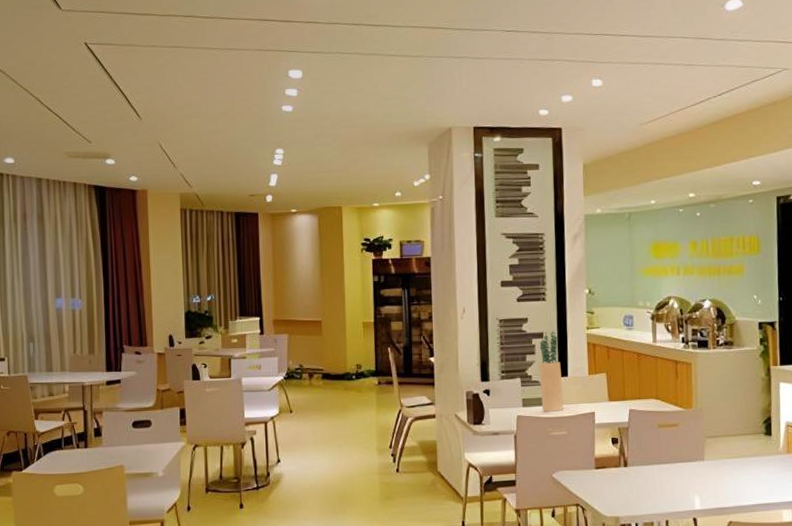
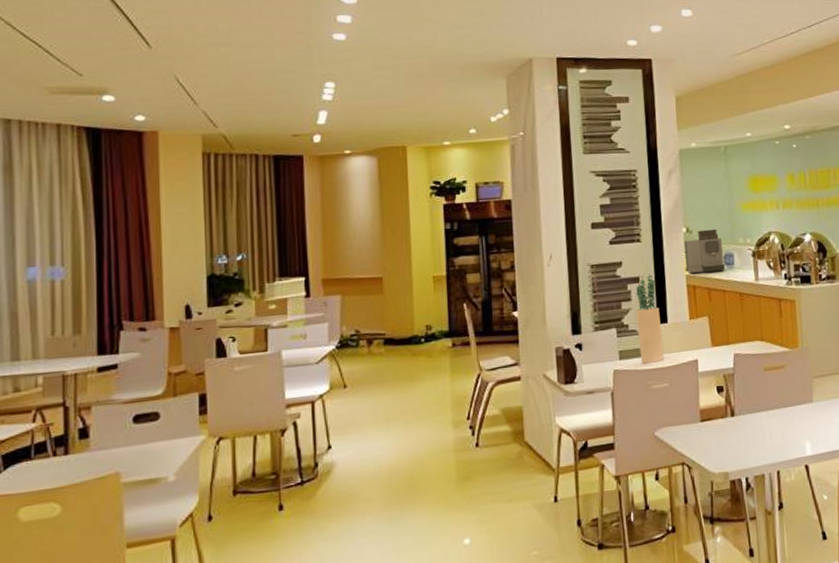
coffee machine: none [586,291,624,333] -> present [684,229,725,274]

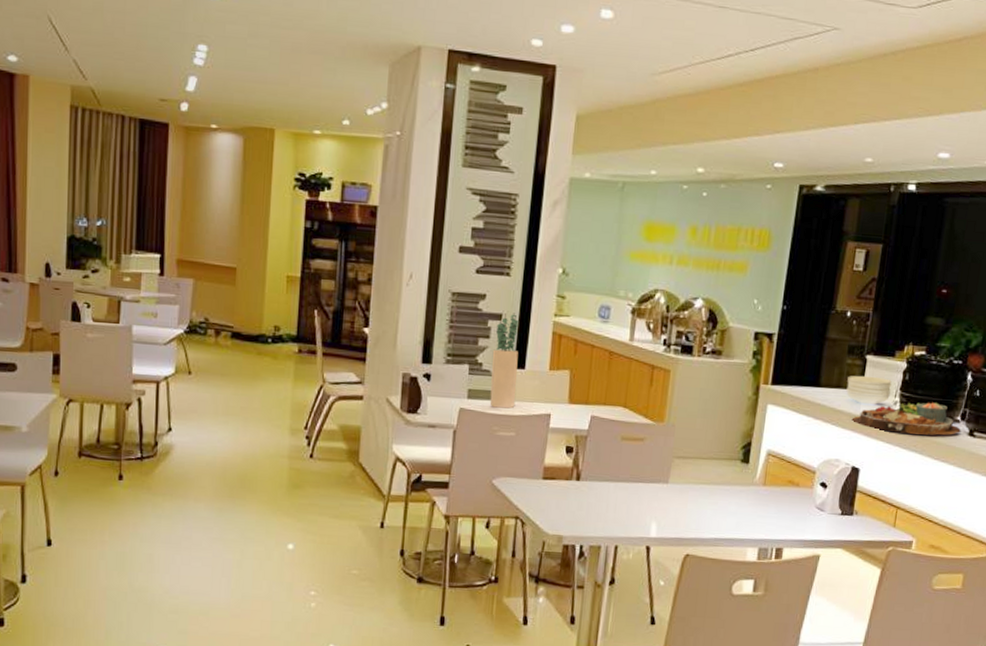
coffee machine: present [684,229,725,274] -> none [555,274,600,325]

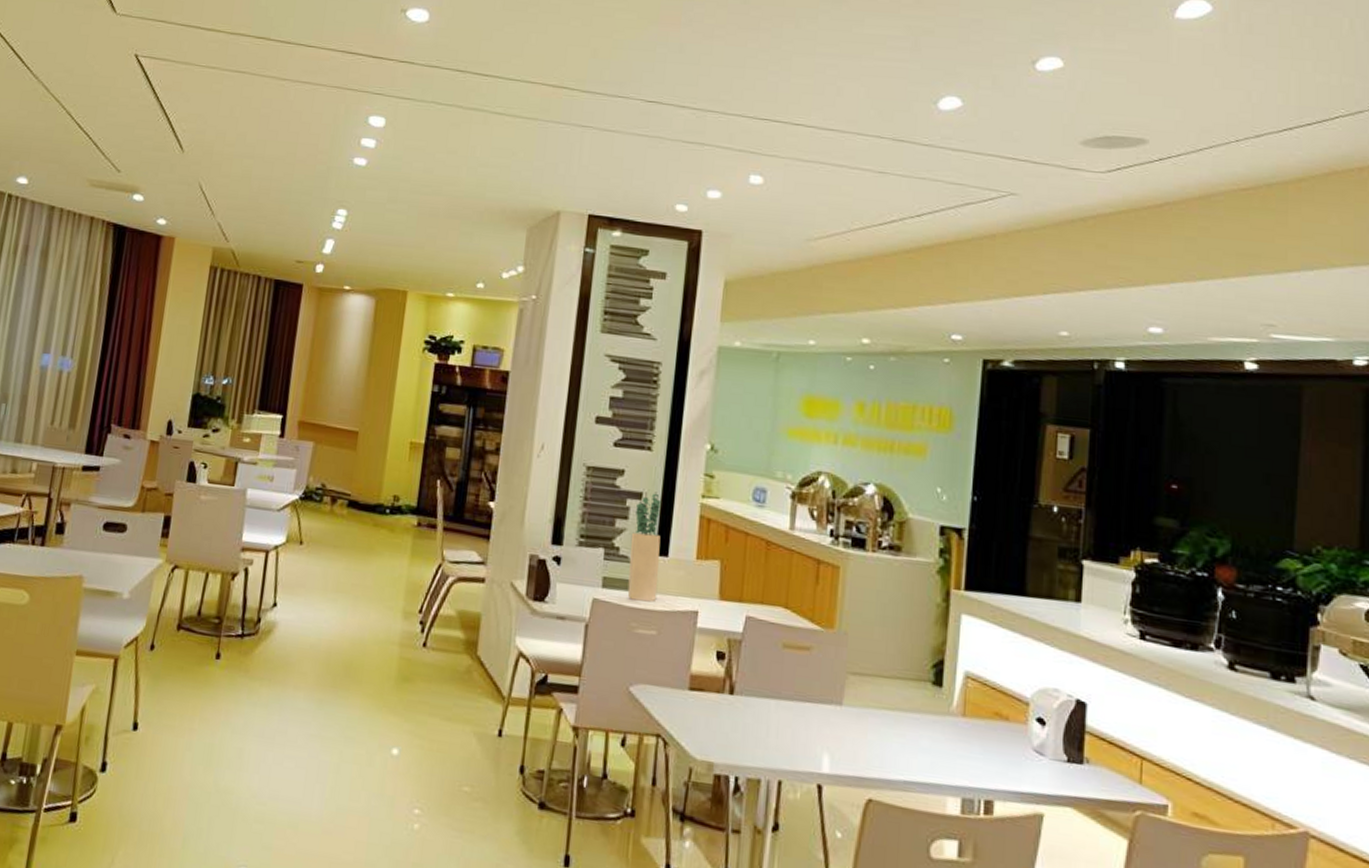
bowl: present [846,375,892,405] -> none [1060,584,1118,622]
food platter: present [851,402,961,435] -> none [1070,622,1217,667]

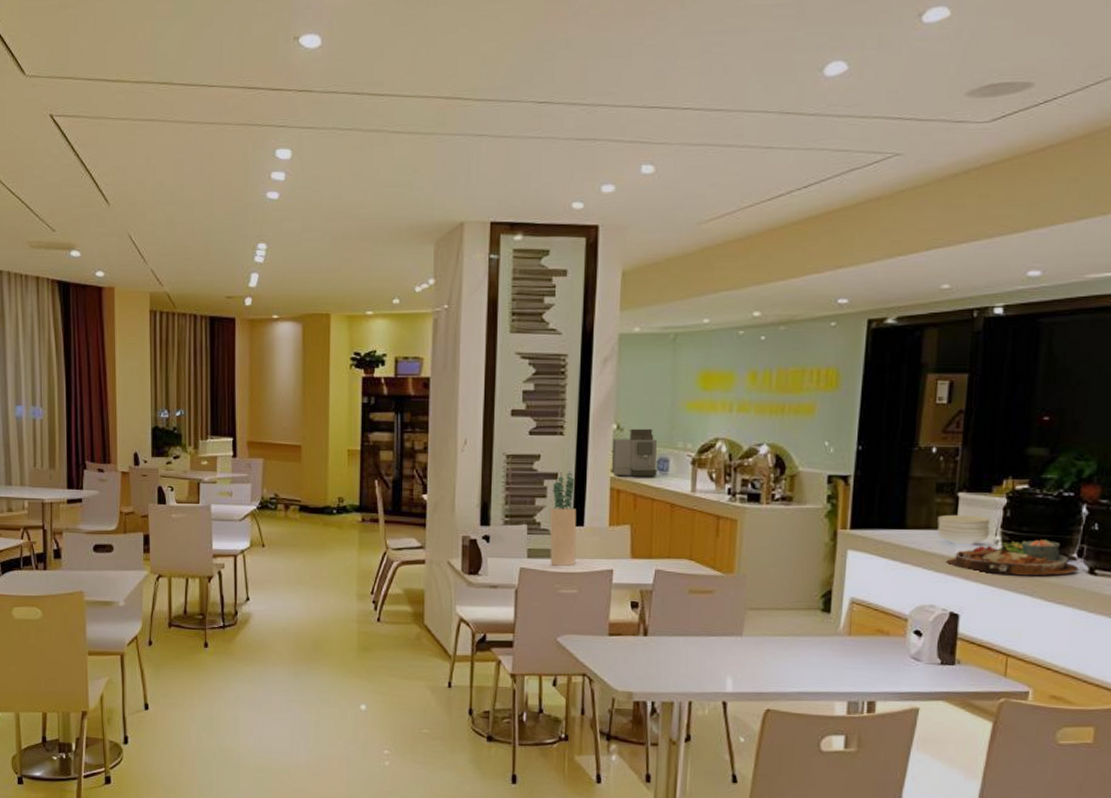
coffee machine: none [703,451,754,509] -> present [612,428,657,478]
bowl: none [1060,584,1118,622] -> present [937,514,990,545]
food platter: none [1070,622,1217,667] -> present [946,539,1078,575]

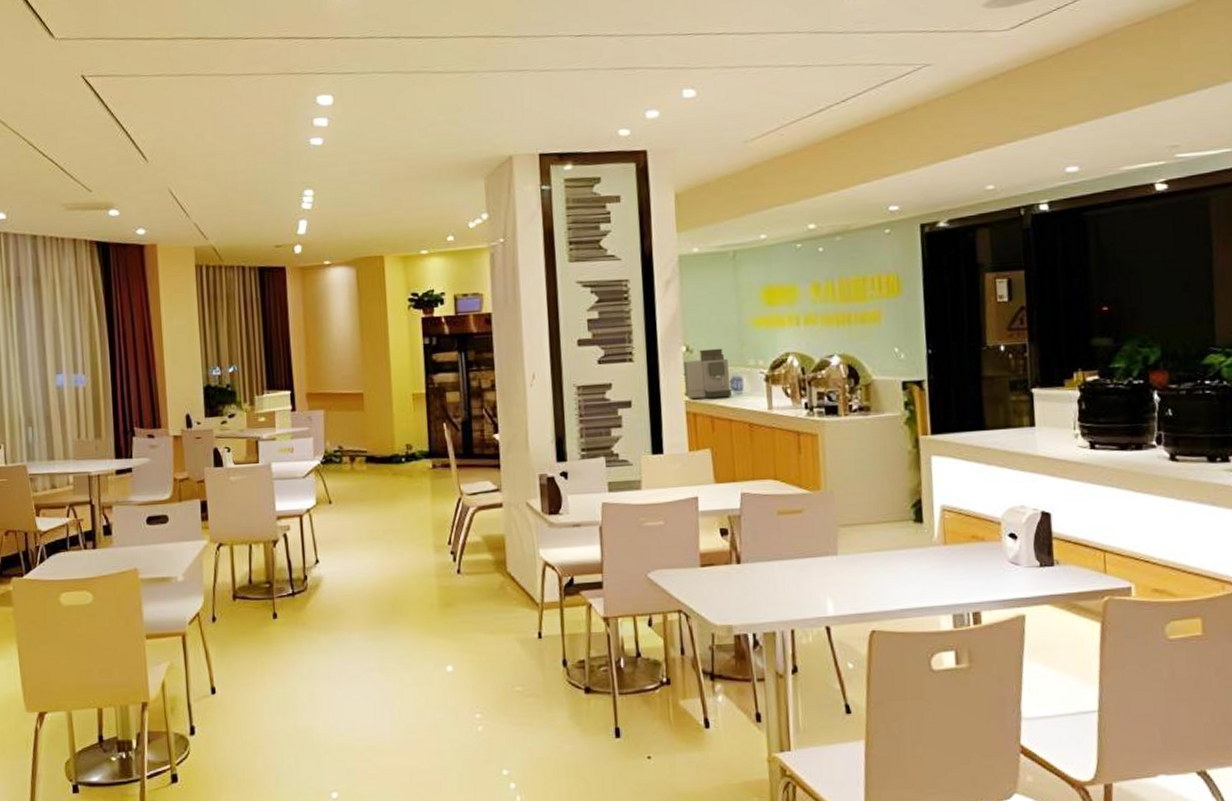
vase: present [549,471,577,566] -> none [627,398,659,498]
bowl: present [937,514,990,545] -> none [1016,410,1068,442]
food platter: present [946,539,1078,575] -> none [1029,429,1159,468]

